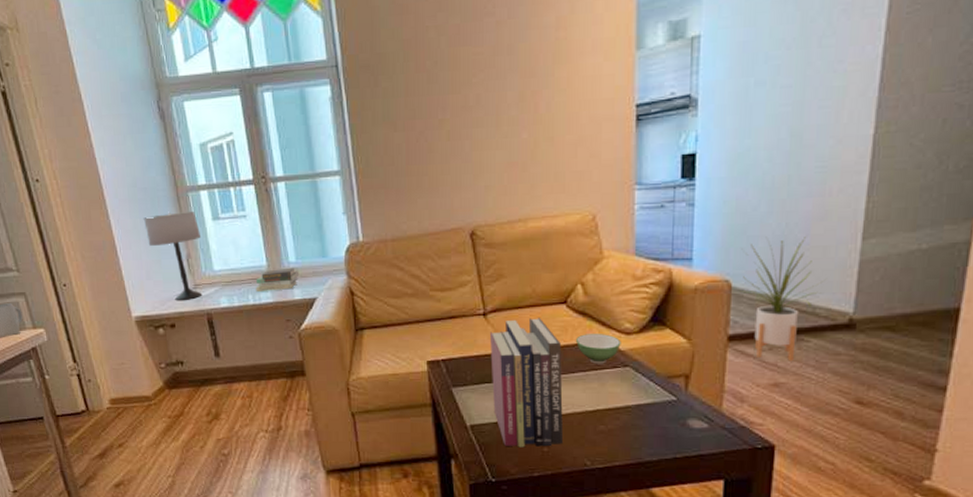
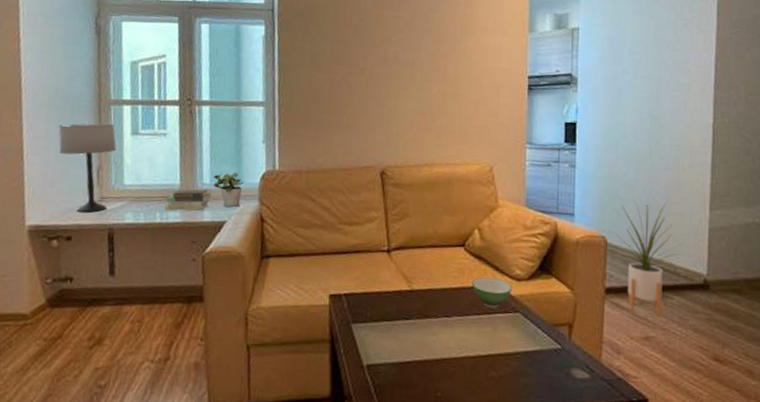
potted plant: none [299,247,330,283] -> present [213,171,245,207]
books: present [489,318,563,448] -> none [390,258,459,392]

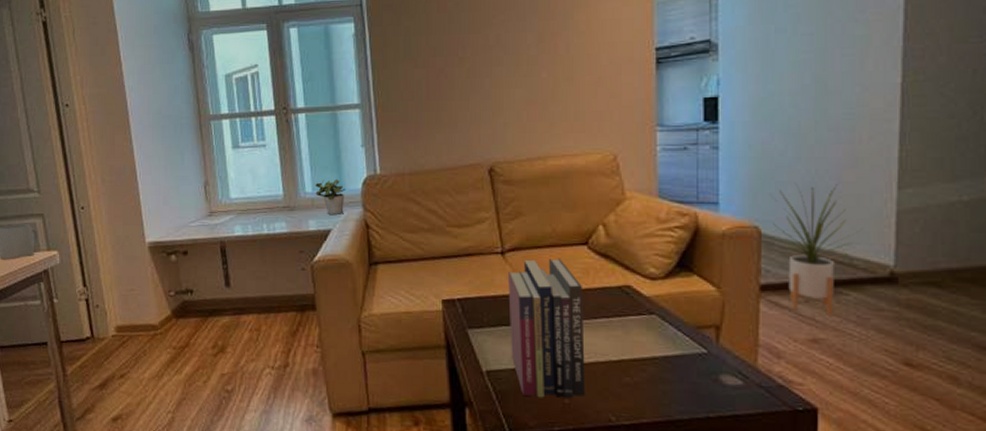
table lamp: present [59,123,117,214] -> none [166,139,221,228]
books: present [164,189,212,211] -> none [271,198,315,222]
books: none [390,258,459,392] -> present [507,258,585,398]
bowl: present [471,277,513,308] -> none [597,276,646,310]

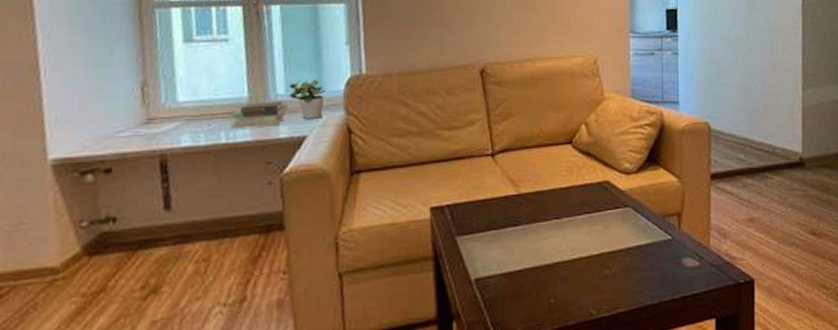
books: none [271,198,315,222] -> present [230,101,288,129]
books: present [507,258,585,398] -> none [497,158,569,301]
house plant: present [770,184,861,316] -> none [716,86,780,198]

